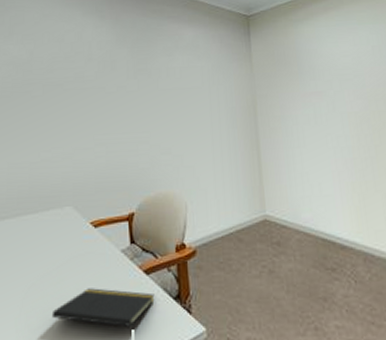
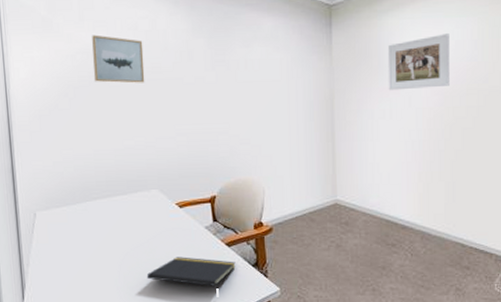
wall art: none [16,47,68,94] -> present [92,34,145,84]
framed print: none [306,39,372,96] -> present [387,33,450,91]

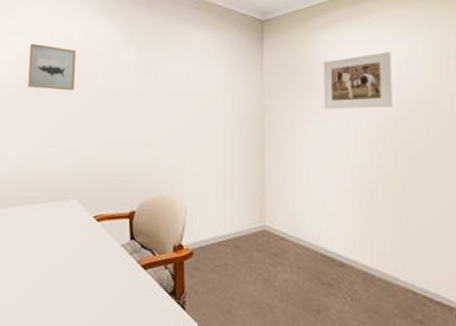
notepad: present [146,257,236,289] -> none [56,275,151,317]

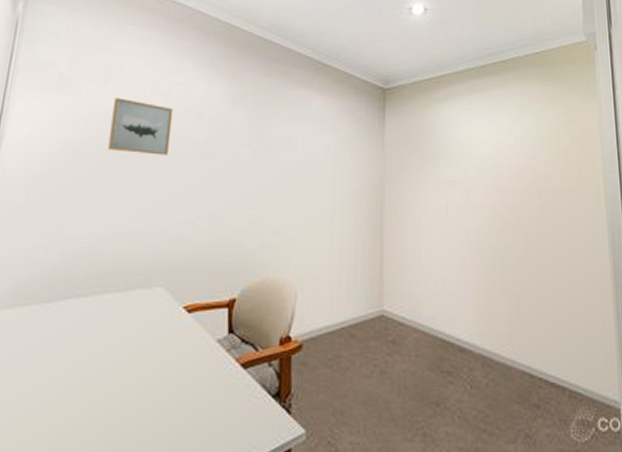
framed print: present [322,52,393,109] -> none [443,128,509,184]

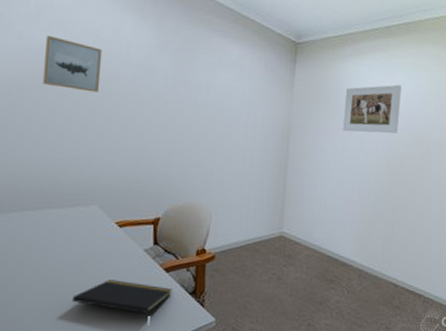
notepad: none [128,381,251,429] -> present [71,279,172,316]
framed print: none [443,128,509,184] -> present [342,84,402,134]

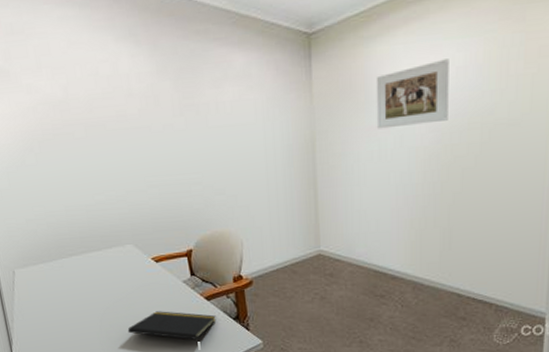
wall art: present [42,35,103,93] -> none [51,83,111,135]

